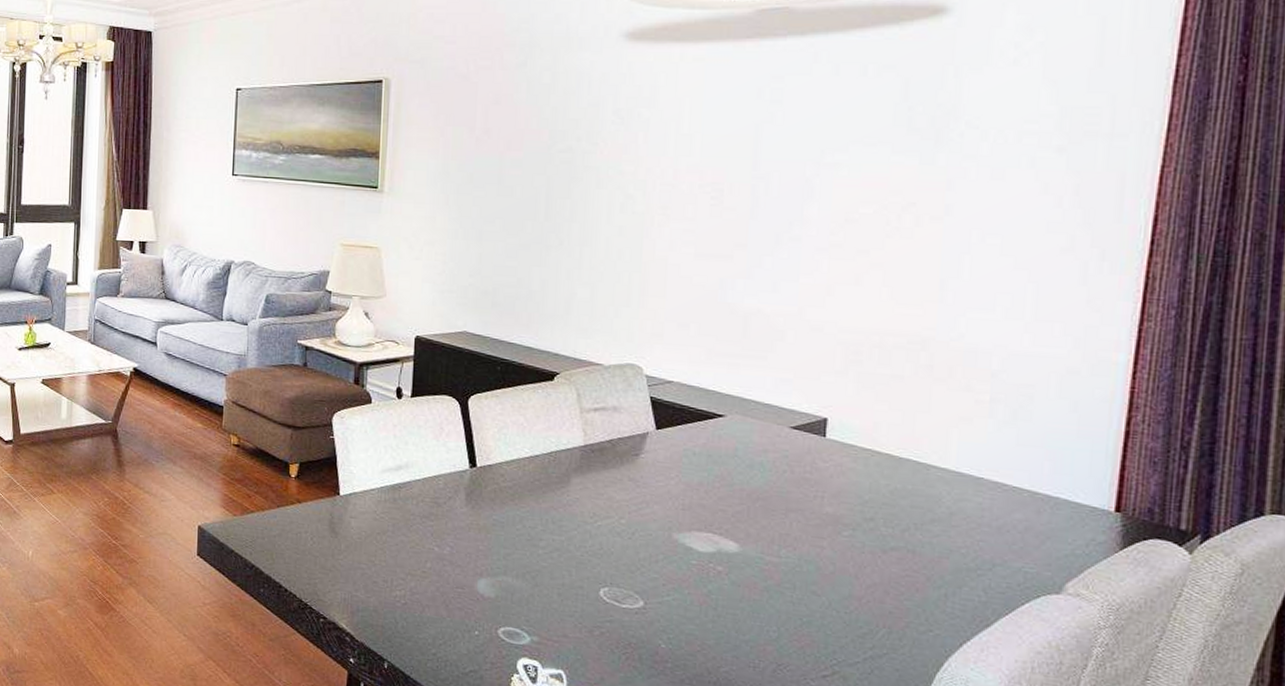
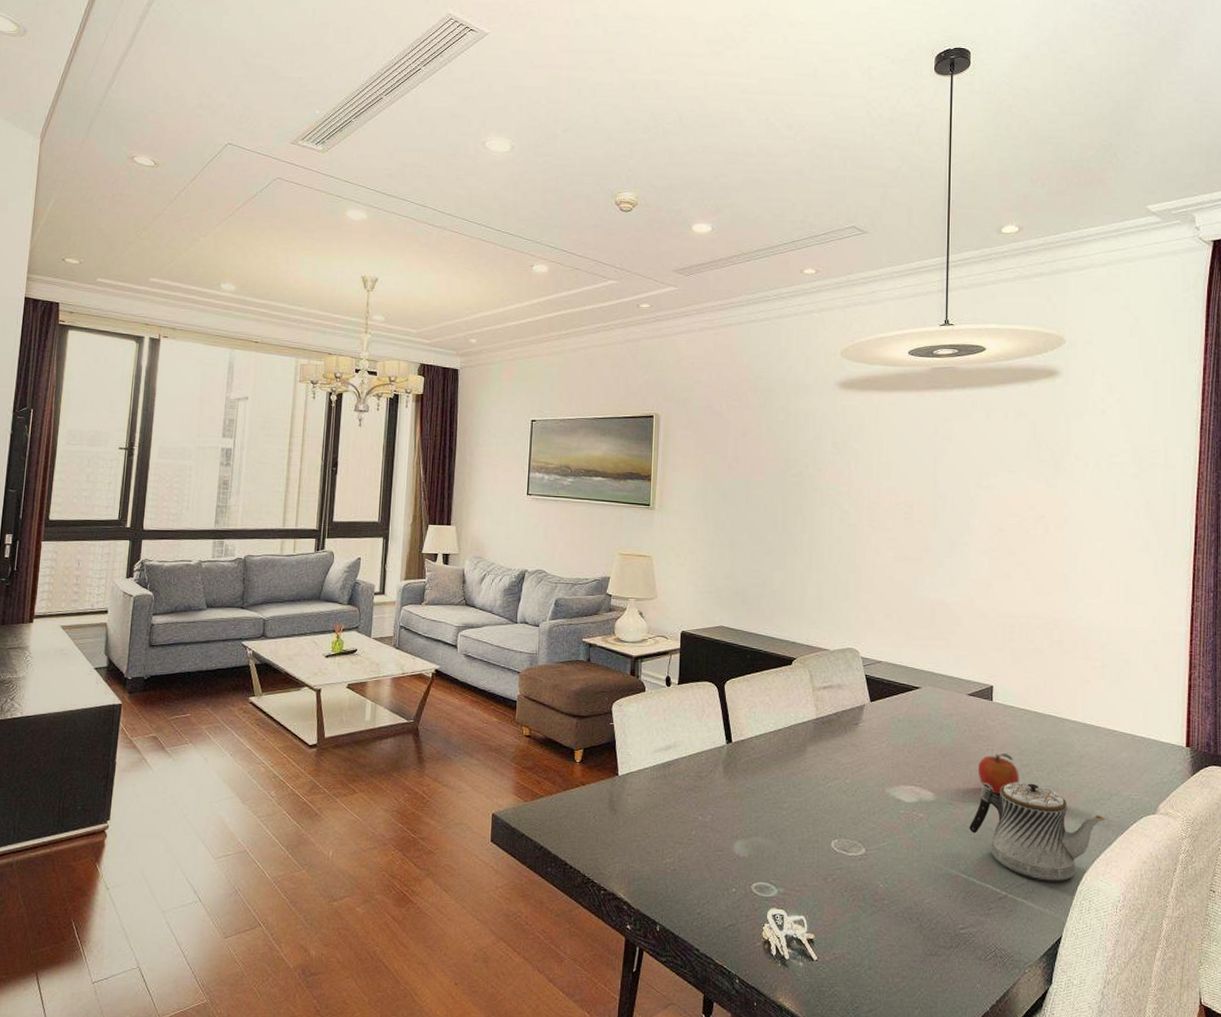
teapot: none [785,537,985,666] -> present [969,782,1107,882]
fruit: none [800,502,859,553] -> present [977,753,1019,795]

